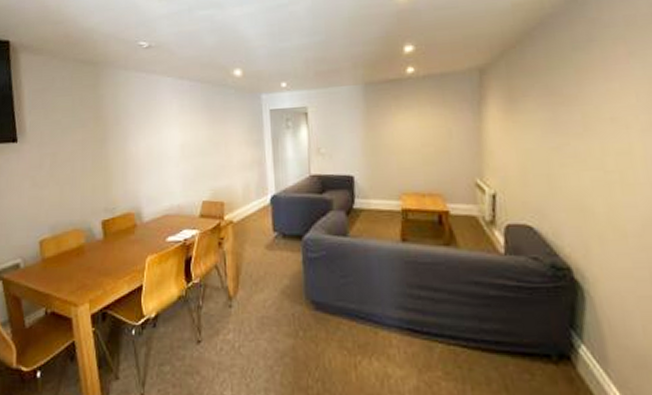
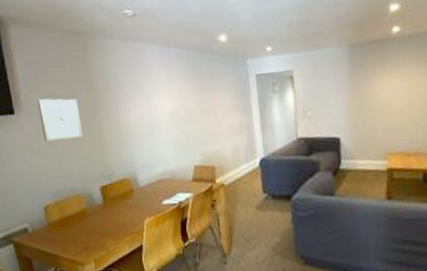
wall art: none [43,127,88,172] -> present [38,98,83,142]

